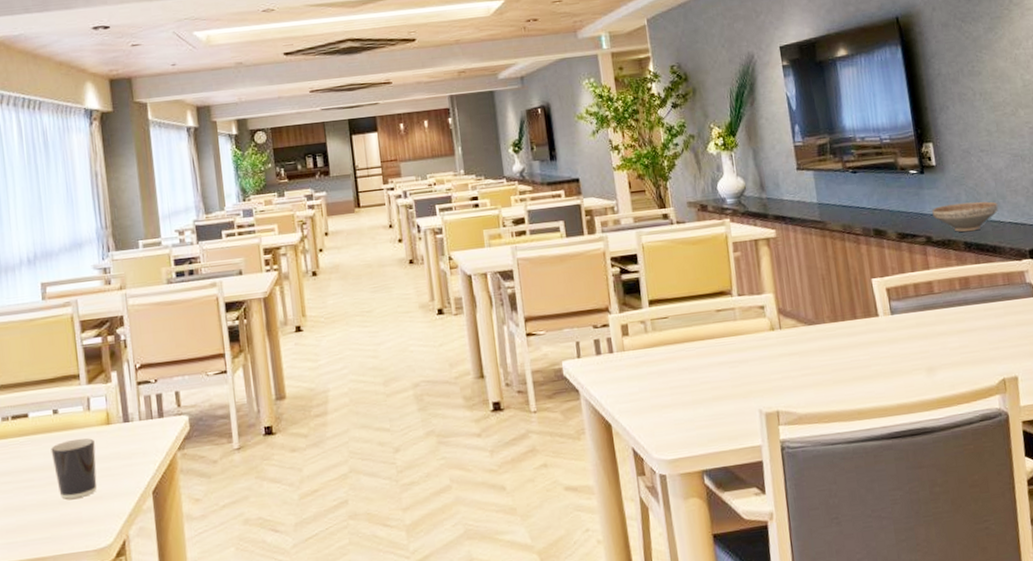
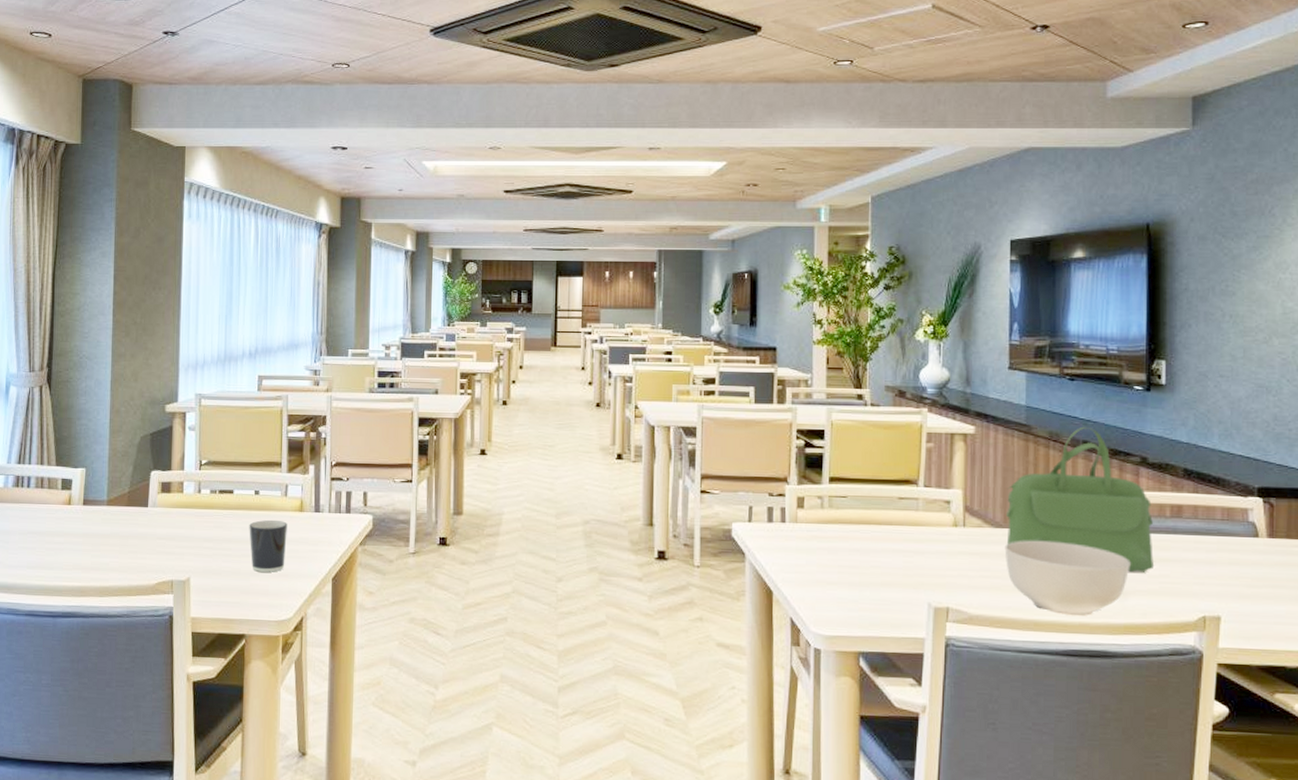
handbag: none [813,215,954,348] -> present [1006,426,1155,573]
bowl: none [820,329,933,399] -> present [1004,540,1131,616]
decorative bowl: present [932,201,999,233] -> none [1153,427,1230,459]

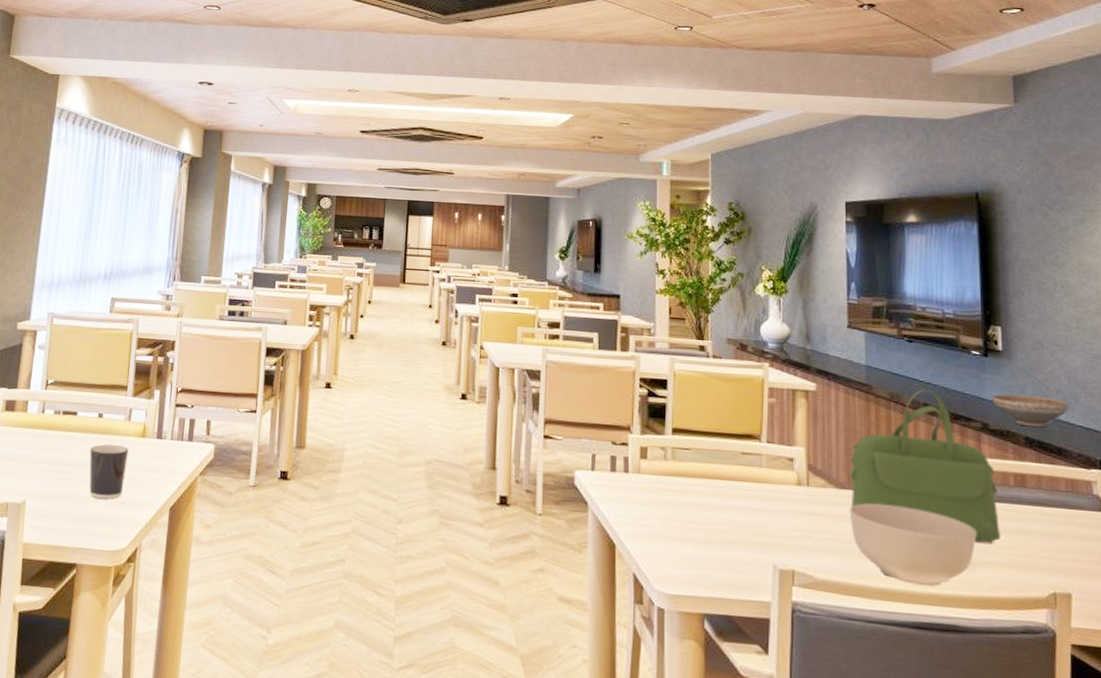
decorative bowl: none [1153,427,1230,459] -> present [992,393,1069,428]

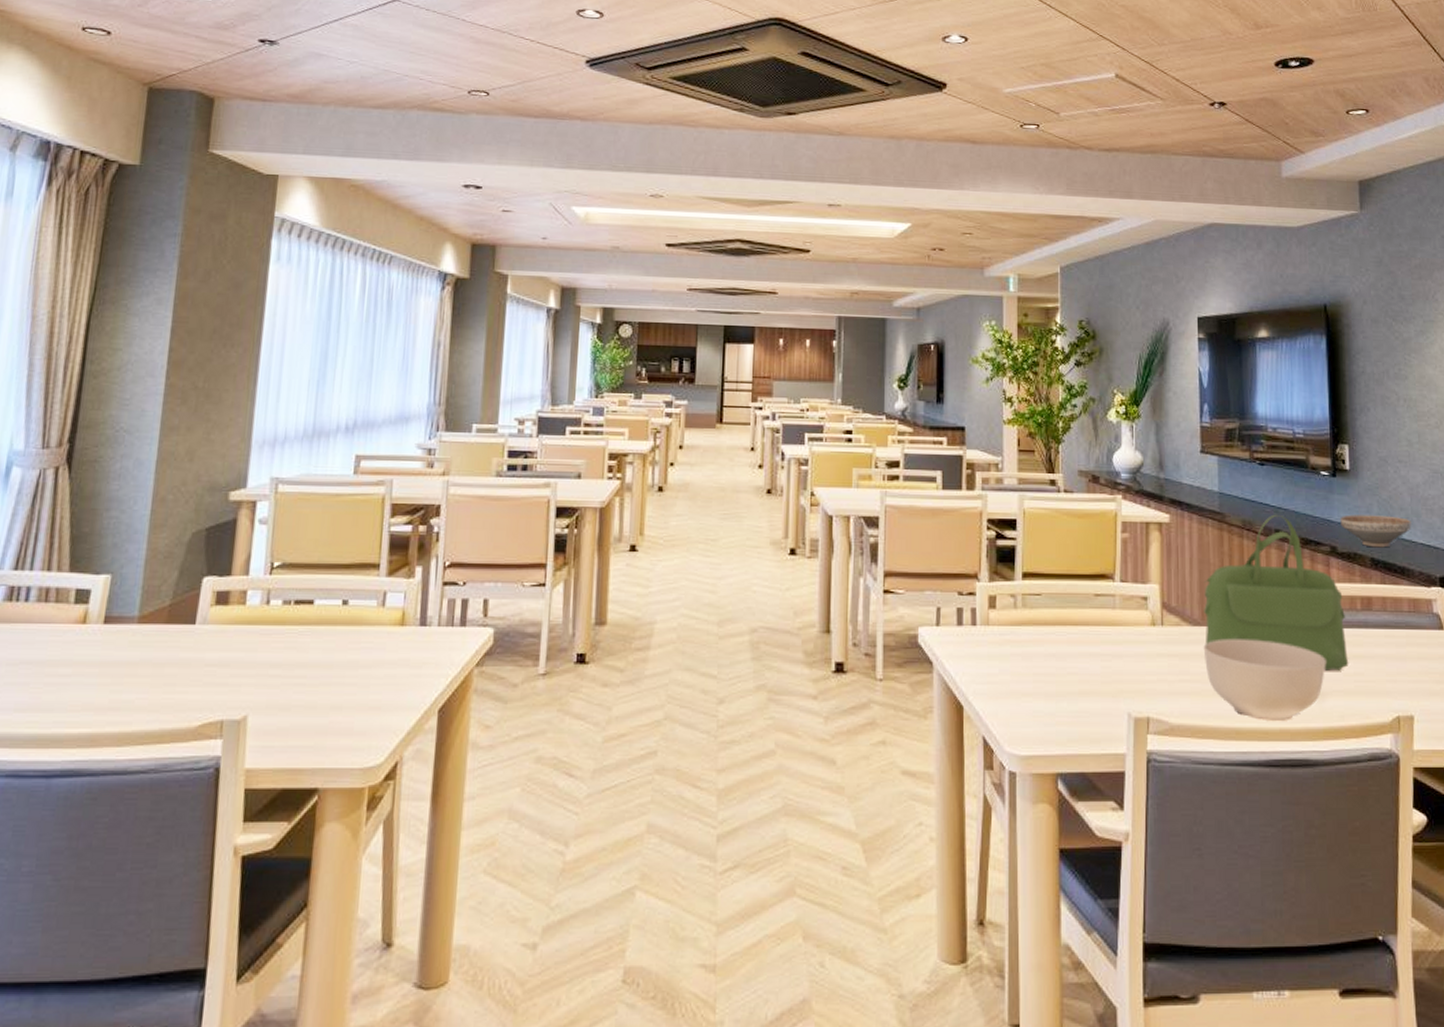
mug: present [89,444,129,499] -> none [331,636,383,705]

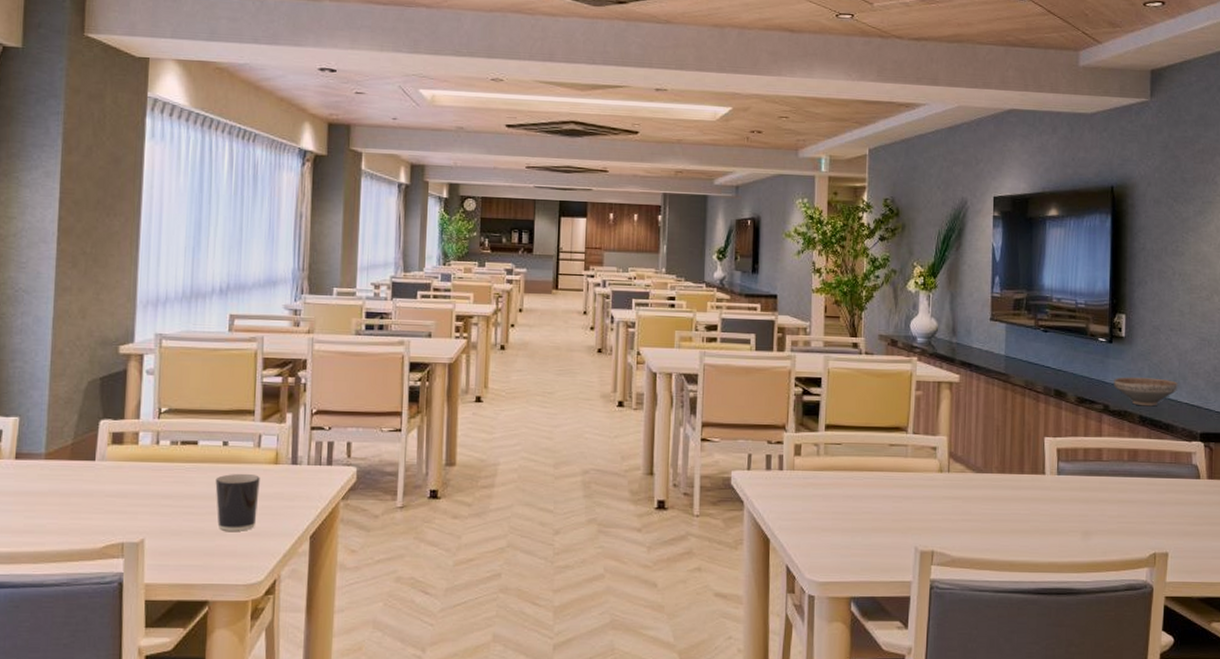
mug: none [331,636,383,705] -> present [215,473,260,531]
handbag: present [1203,514,1349,671] -> none [986,376,1114,513]
bowl: present [1203,638,1326,720] -> none [984,484,1094,555]

